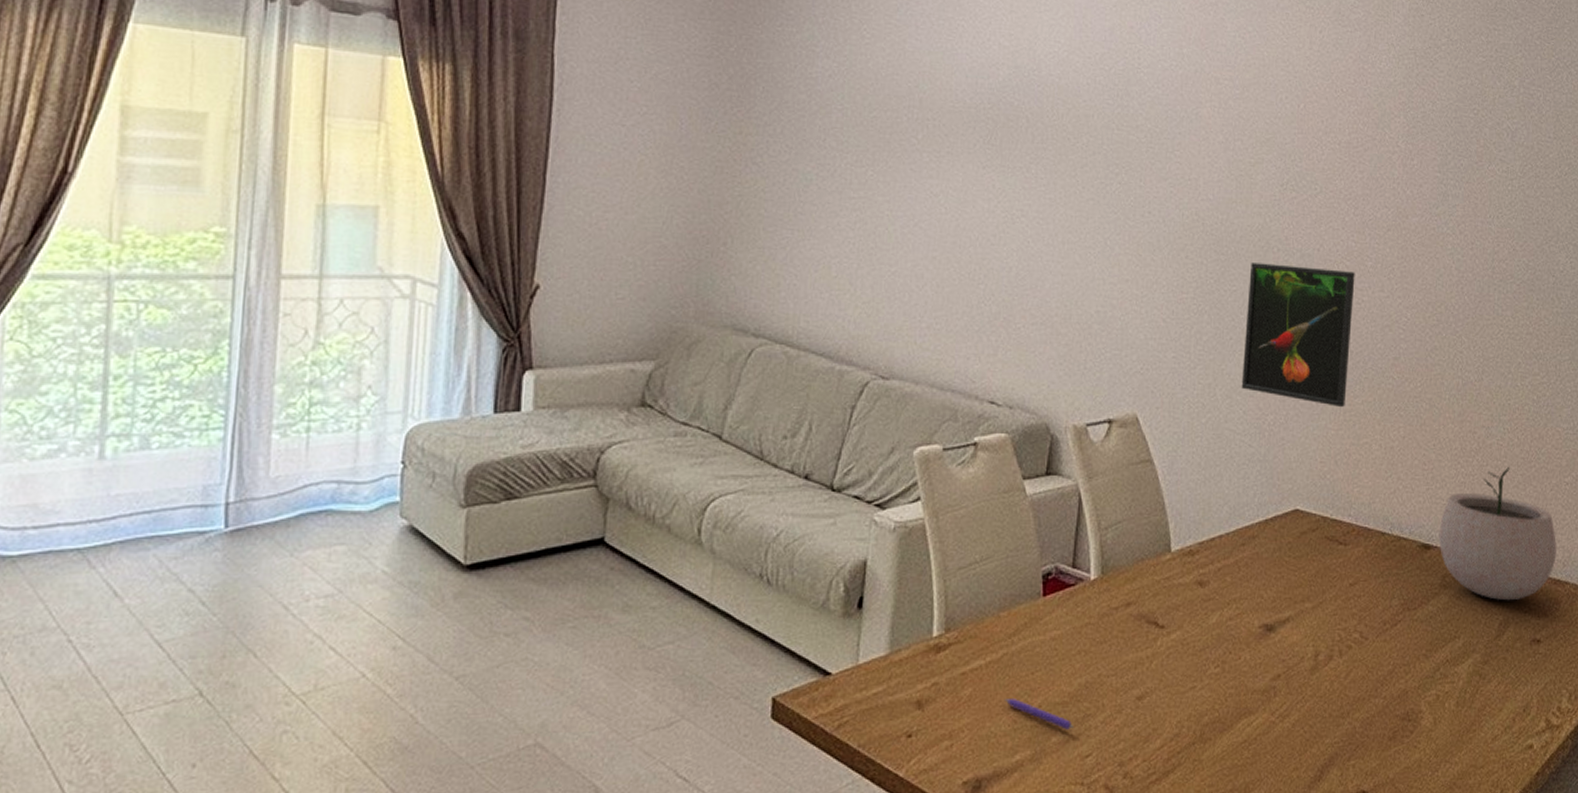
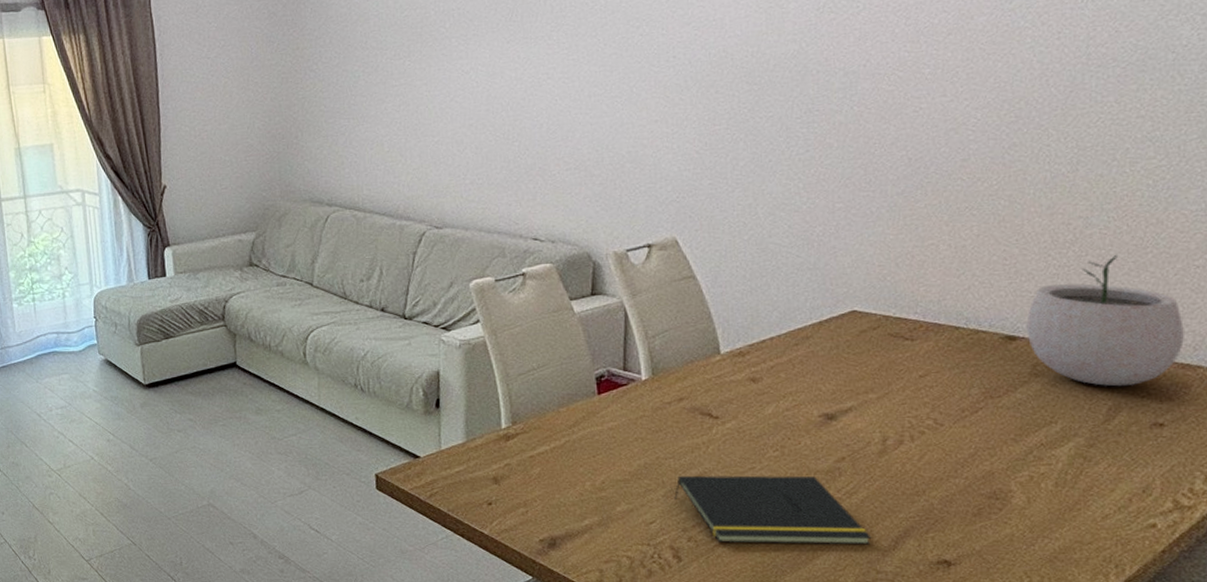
pen: present [1005,699,1074,730] -> none [570,476,637,501]
notepad: none [1113,696,1300,779] -> present [674,475,872,545]
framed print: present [1241,263,1355,408] -> none [784,81,910,214]

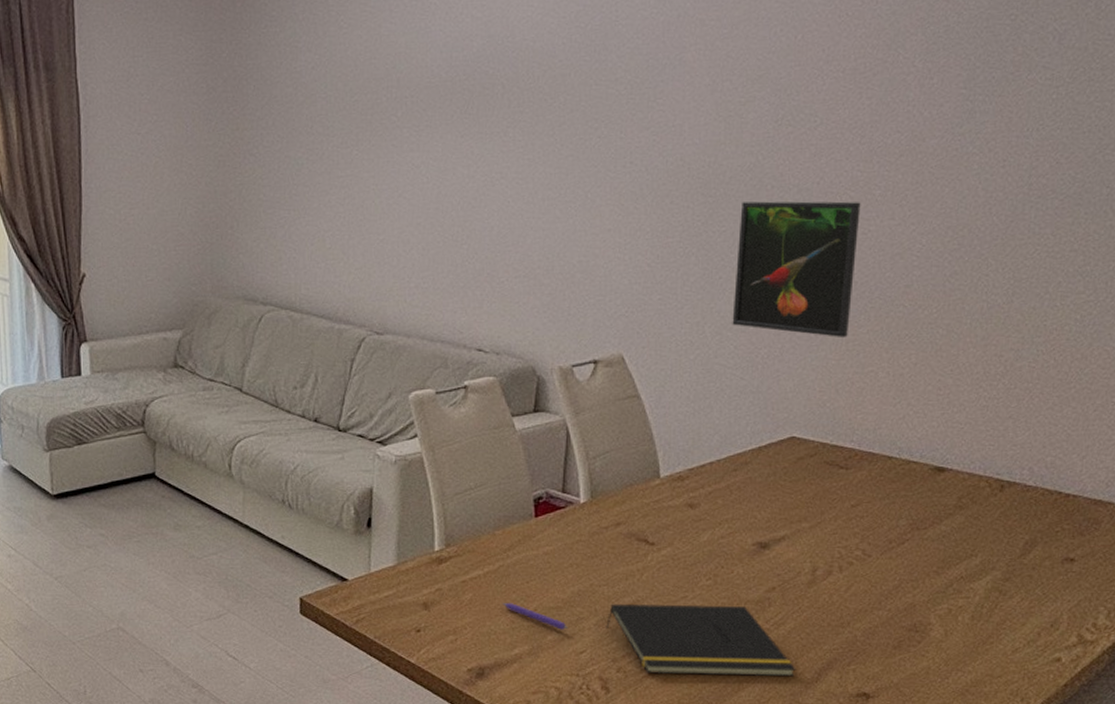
pen: none [570,476,637,501] -> present [503,603,569,630]
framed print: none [784,81,910,214] -> present [732,201,861,338]
plant pot: present [1026,254,1184,387] -> none [954,388,1099,521]

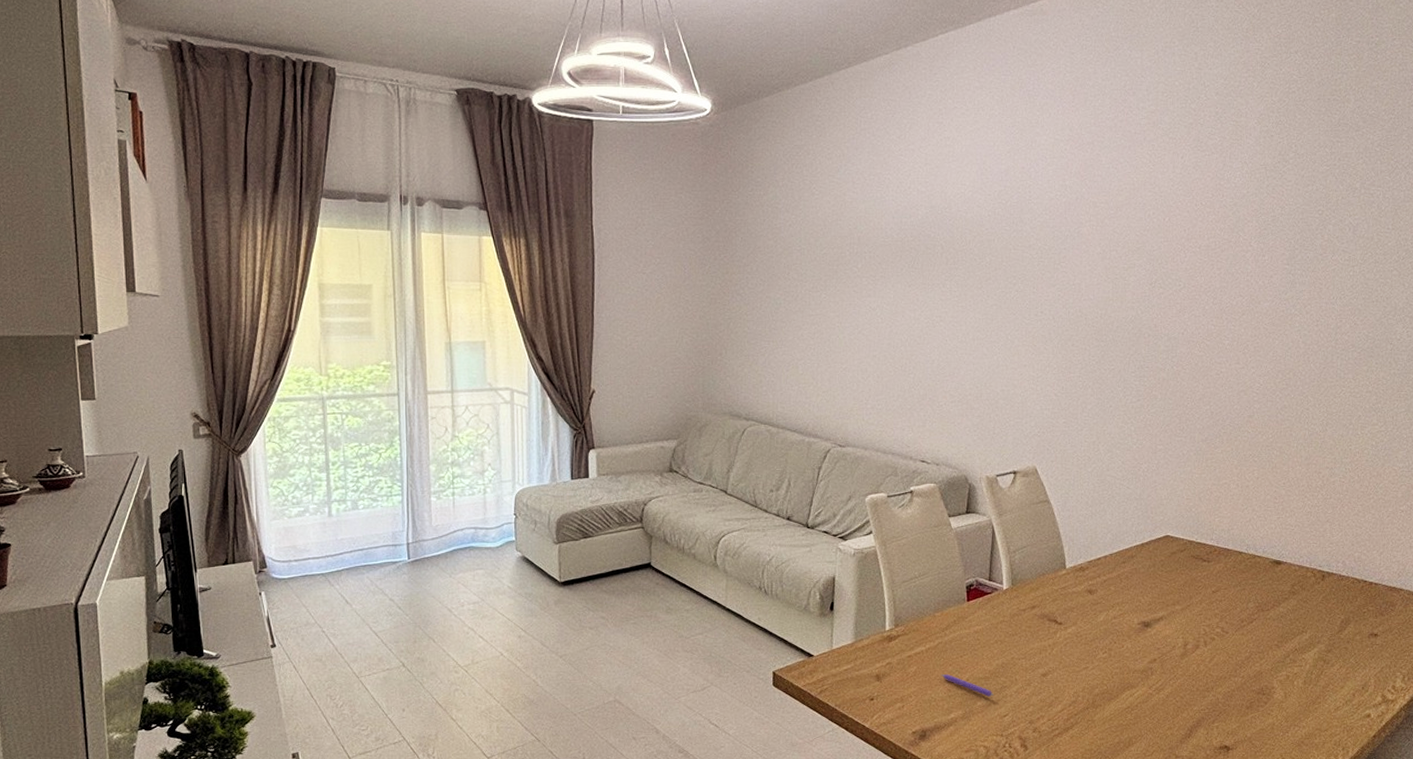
notepad: present [606,603,796,677] -> none [1024,674,1173,734]
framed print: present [732,201,861,338] -> none [1120,346,1214,457]

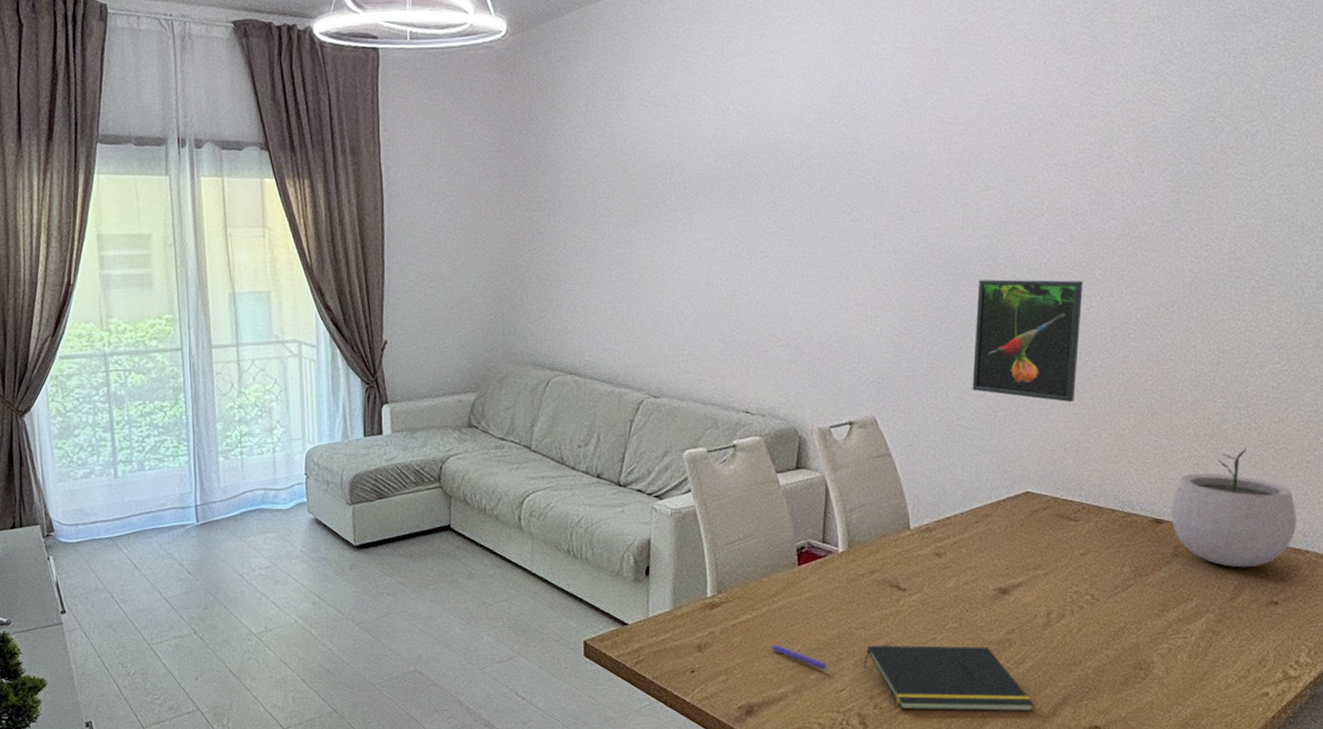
notepad: none [1024,674,1173,734] -> present [863,645,1035,712]
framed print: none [1120,346,1214,457] -> present [972,279,1083,403]
plant pot: none [1288,498,1392,604] -> present [1171,448,1297,568]

